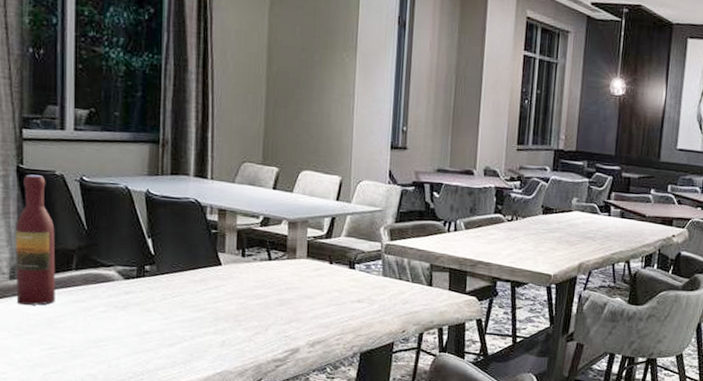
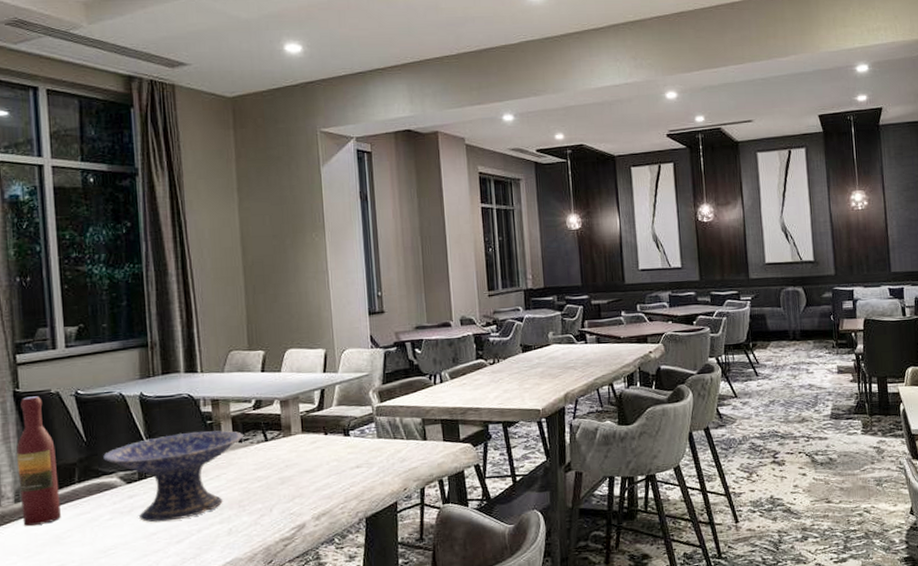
decorative bowl: none [103,237,247,323] -> present [103,430,243,522]

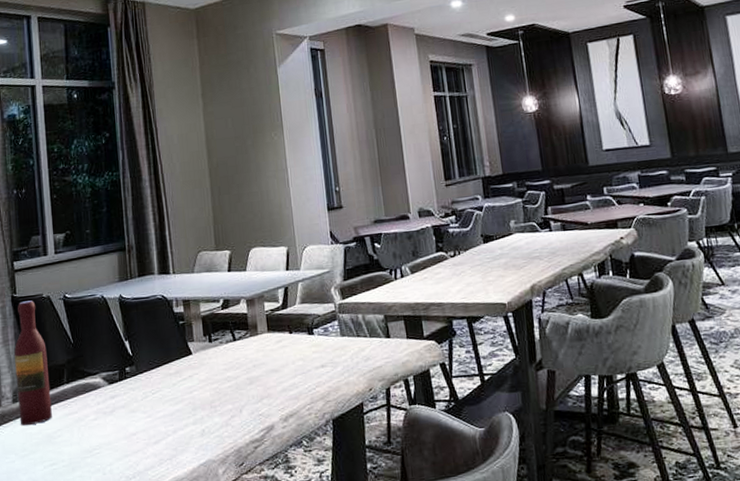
decorative bowl: present [103,430,243,522] -> none [88,330,213,423]

